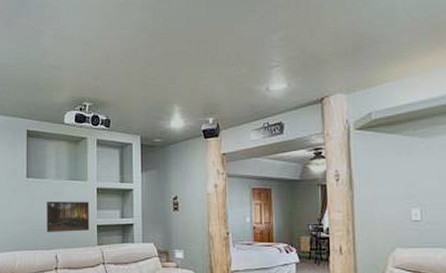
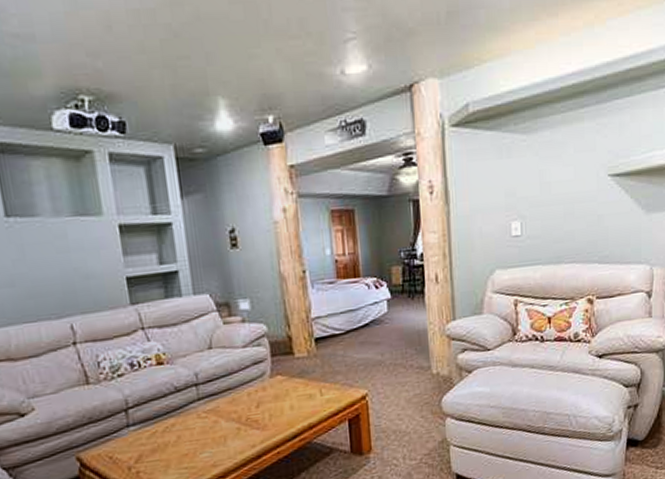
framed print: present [47,201,90,232] -> none [44,244,116,294]

